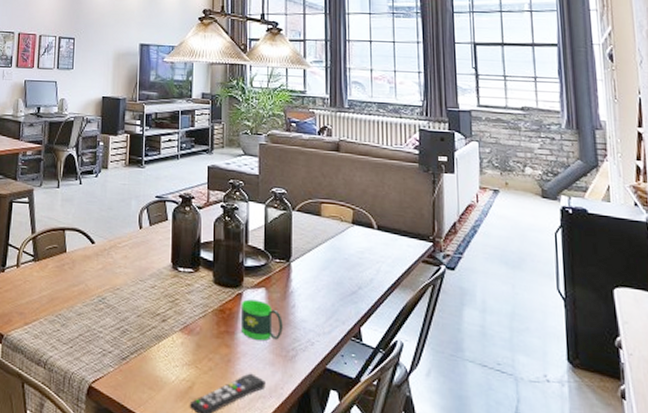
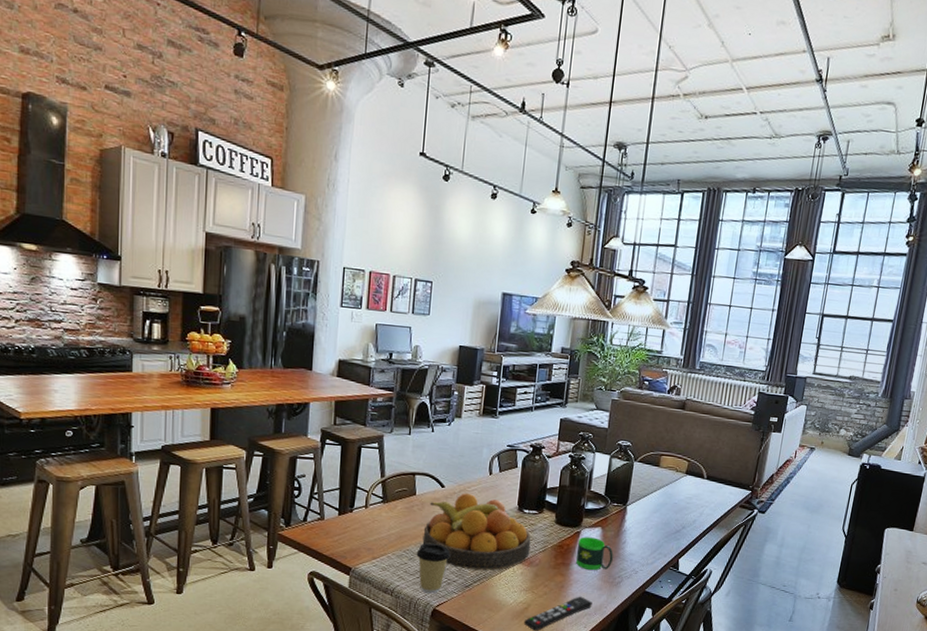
coffee cup: none [69,306,105,367] -> present [416,543,451,594]
fruit bowl: none [75,250,189,340] -> present [422,493,531,571]

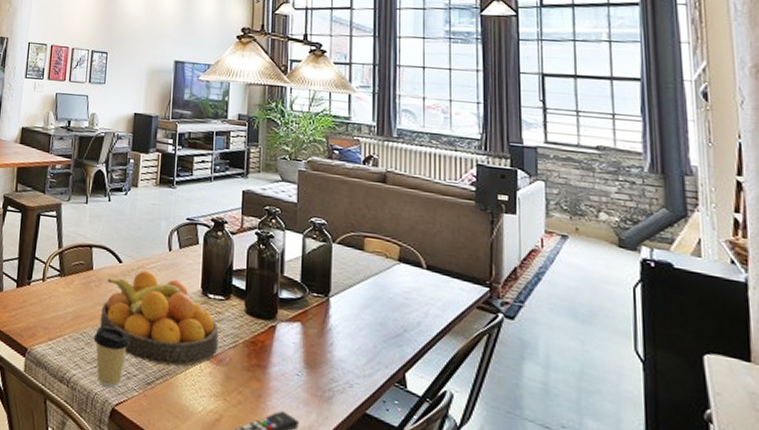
mug: present [575,536,613,570] -> none [273,332,319,379]

